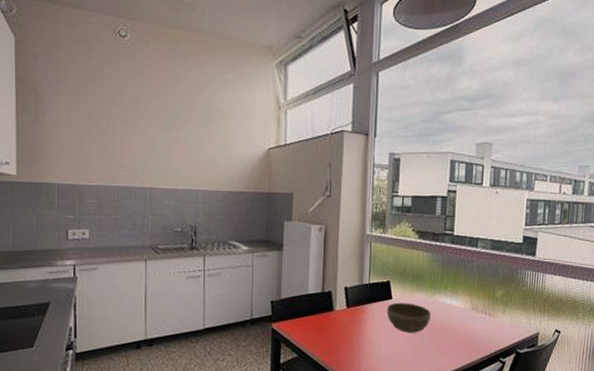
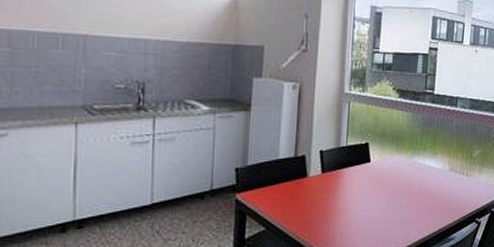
bowl: present [386,302,431,333] -> none [364,165,410,197]

